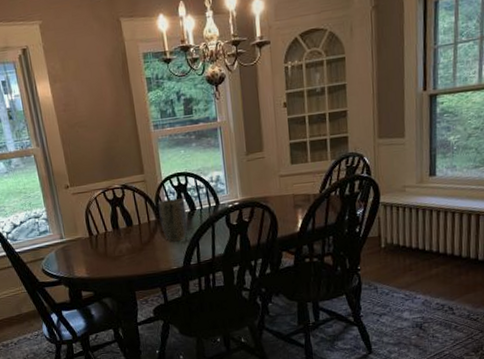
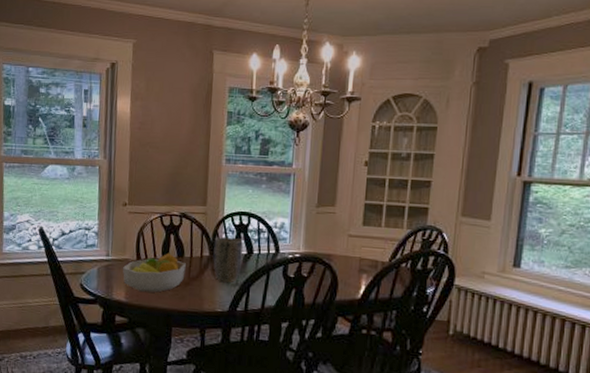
fruit bowl: none [79,224,138,265] -> present [123,253,186,293]

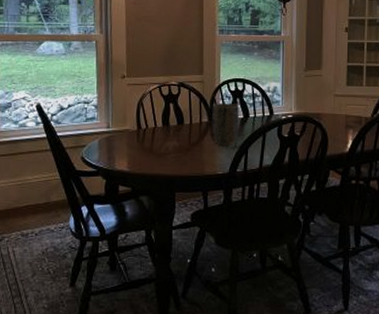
fruit bowl: present [123,253,186,293] -> none [124,121,186,160]

